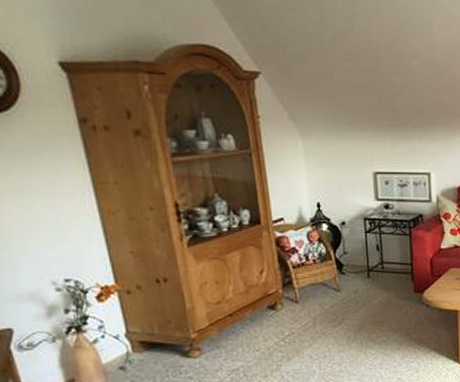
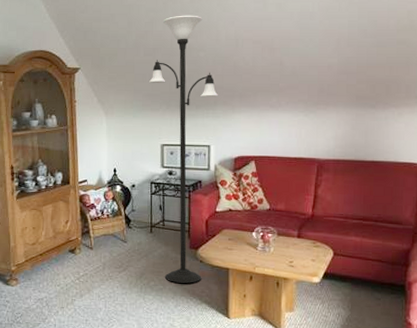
floor lamp: none [354,11,437,332] -> present [149,15,219,284]

